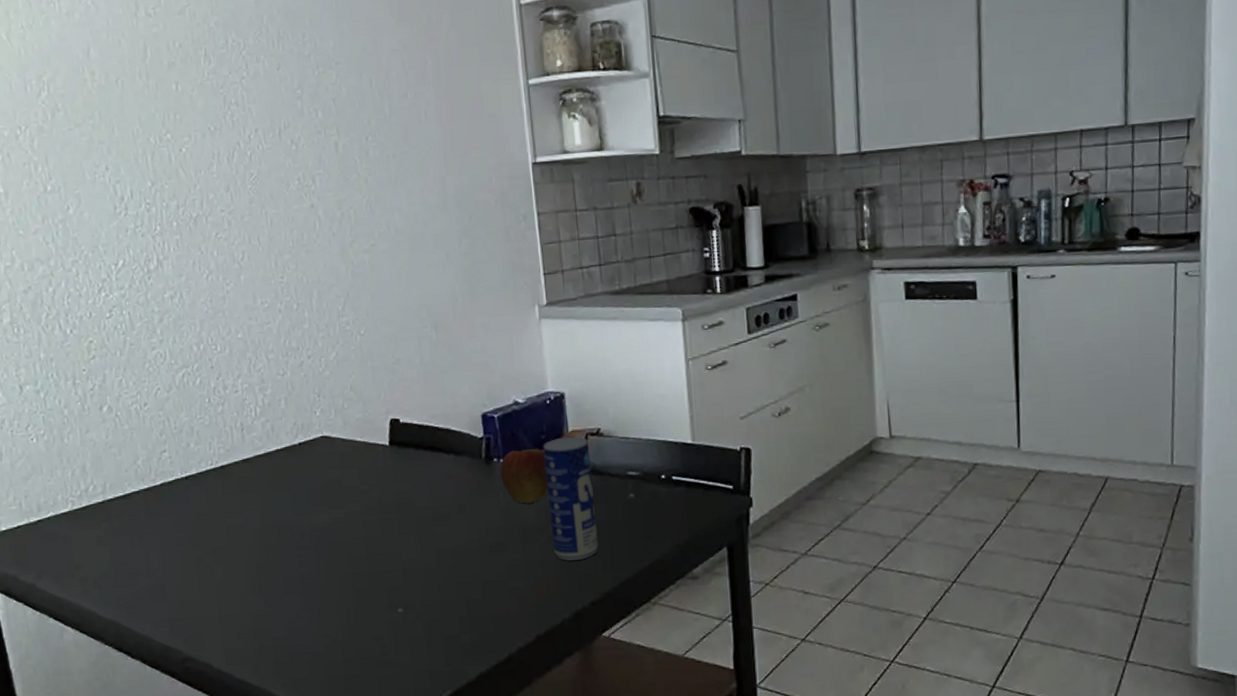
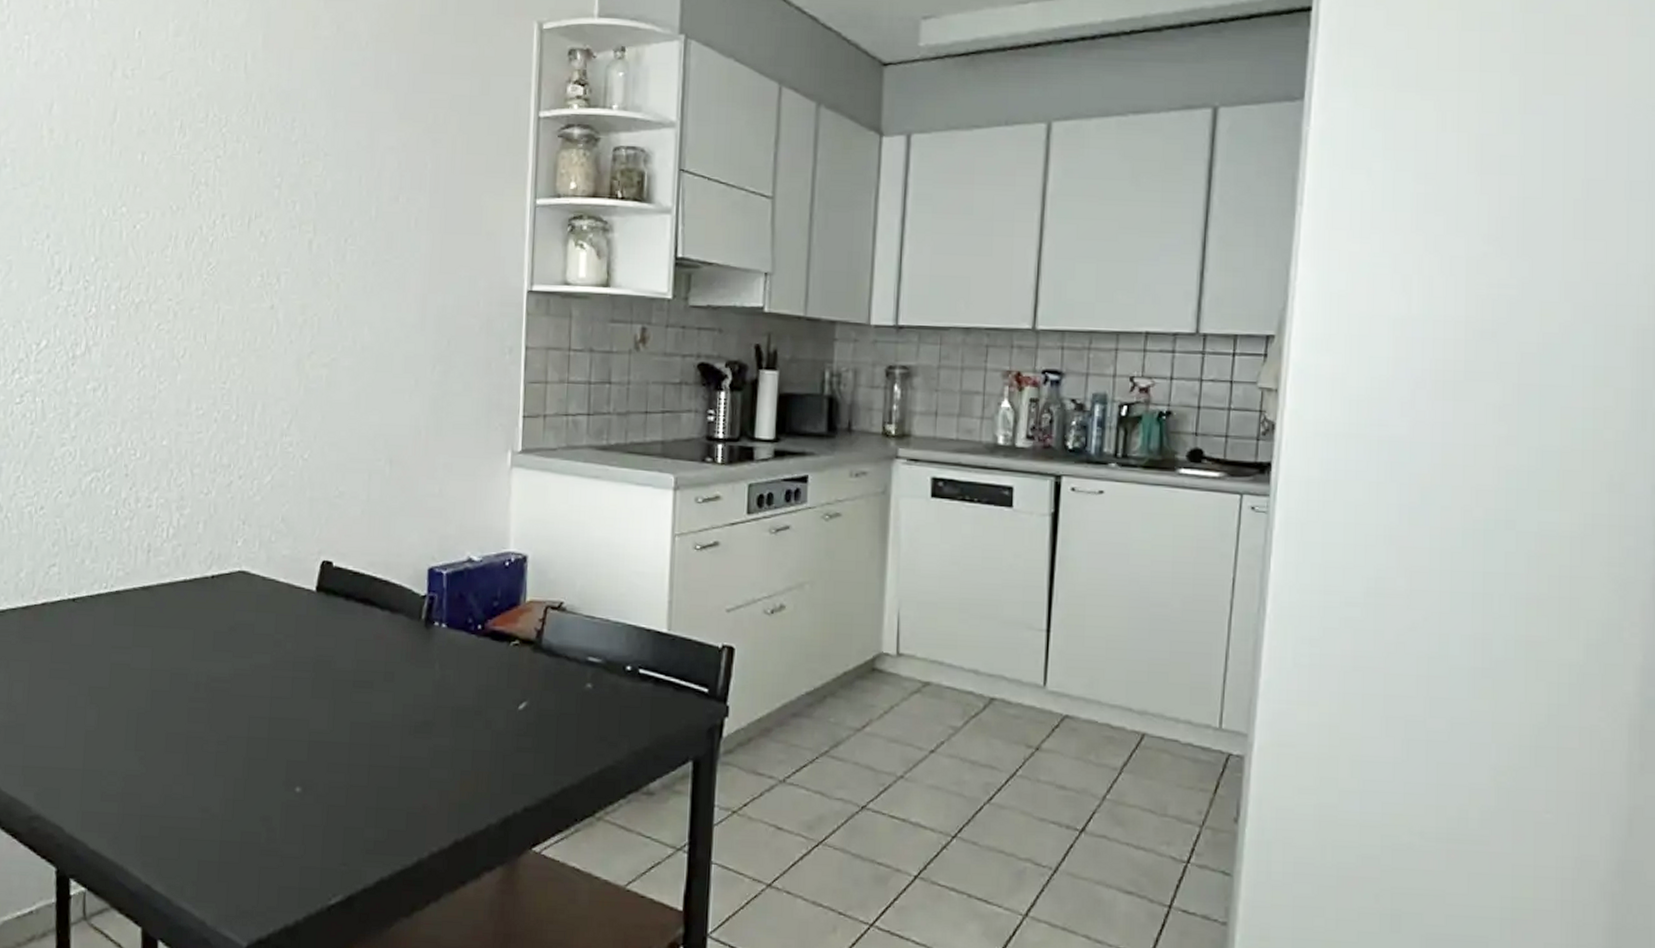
apple: present [500,439,549,504] -> none [440,603,495,681]
beverage can: present [543,437,599,561] -> none [489,607,548,755]

